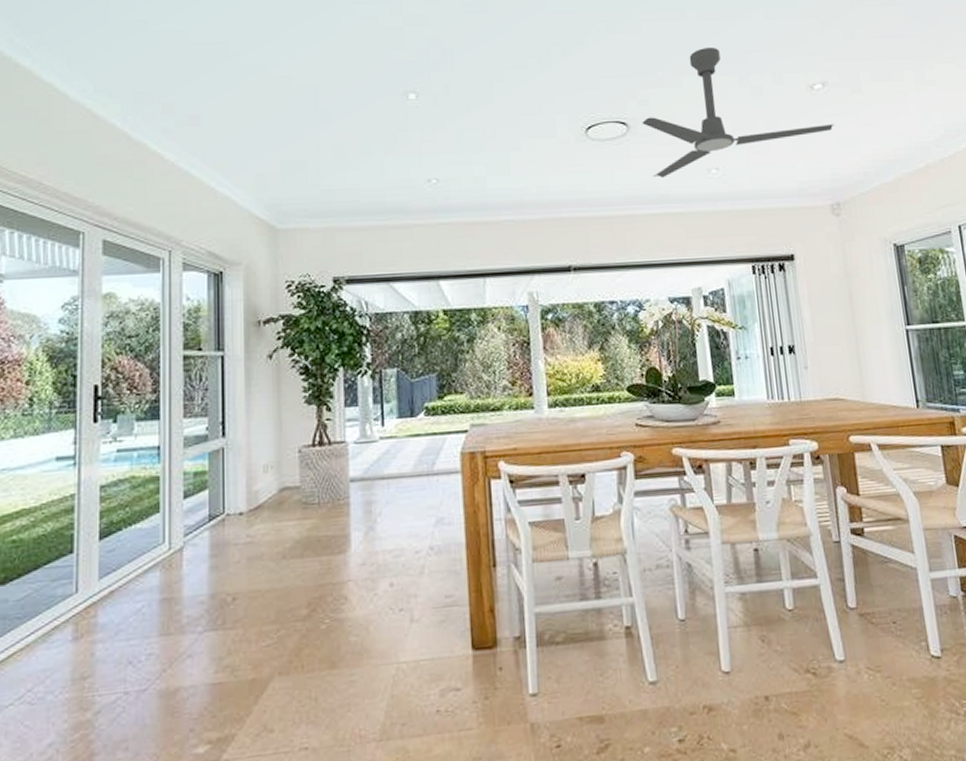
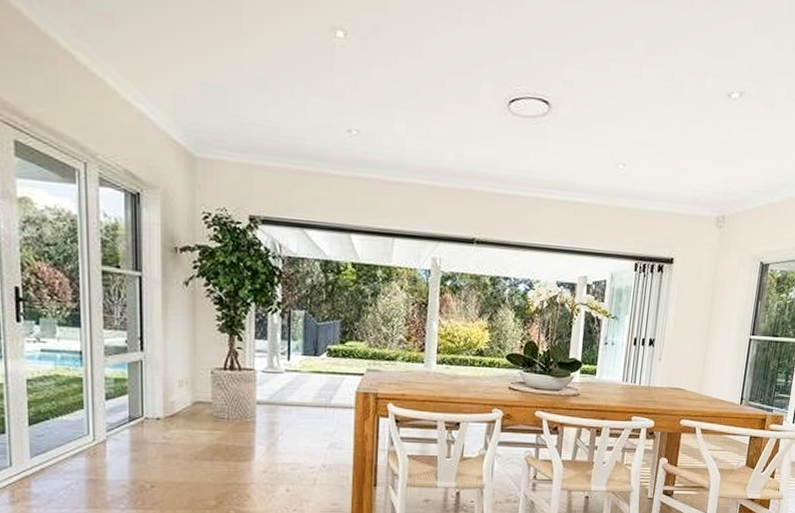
ceiling fan: present [642,48,834,178] -> none [564,33,740,165]

